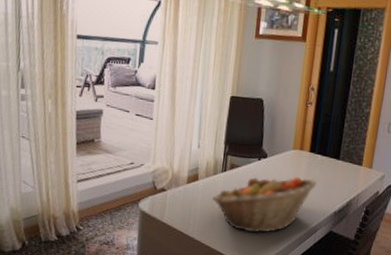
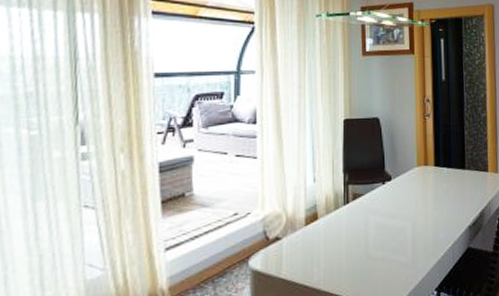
fruit basket: present [211,177,317,232] -> none [335,194,447,269]

